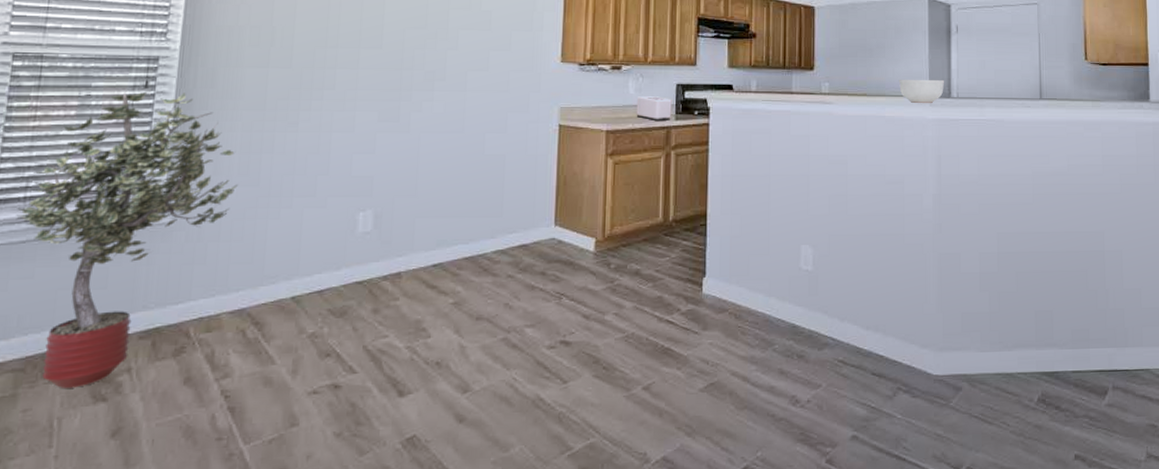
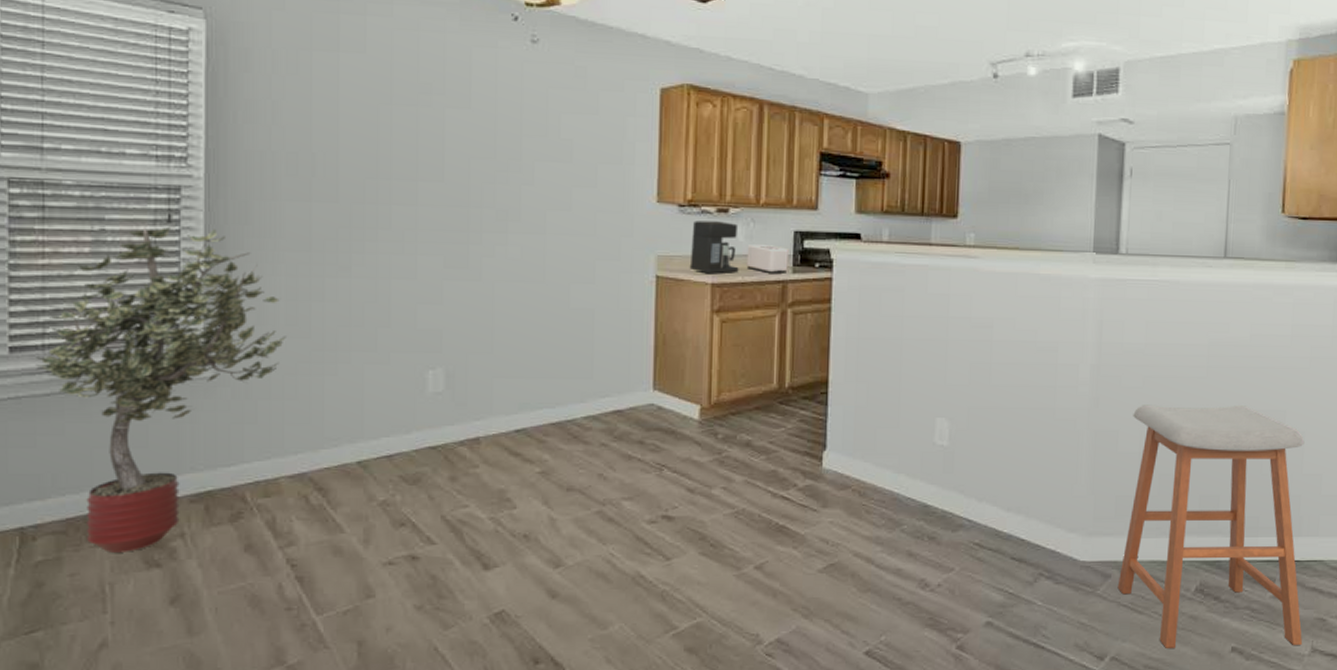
coffee maker: none [587,77,630,123] -> present [689,220,739,274]
bowl: present [898,79,945,104] -> none [1057,231,1113,261]
stool: none [968,228,1139,457] -> present [1117,404,1305,648]

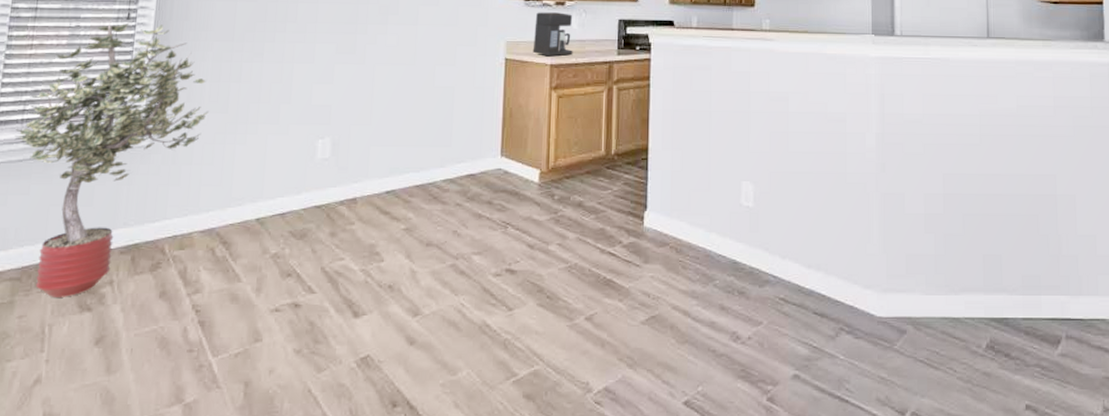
toaster: present [746,243,789,274] -> none [579,30,614,56]
stool: present [1117,404,1305,648] -> none [913,169,1095,405]

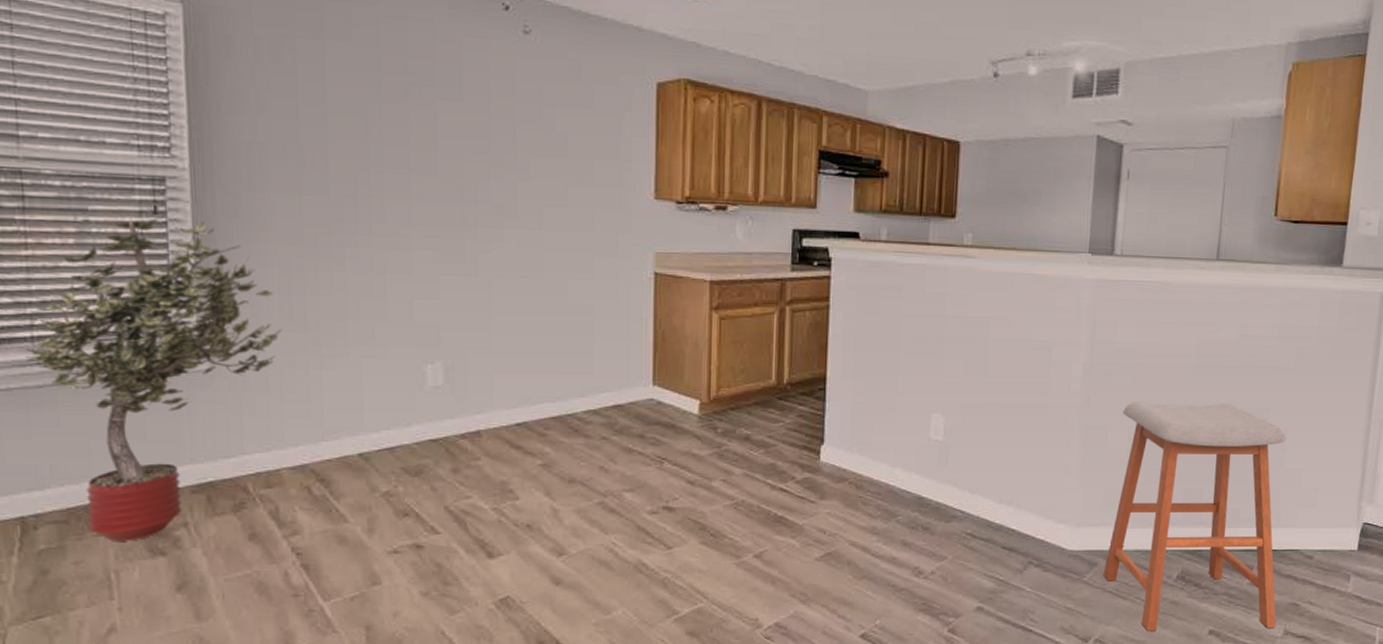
coffee maker: present [532,12,573,57] -> none [688,218,737,272]
stool: none [913,169,1095,405] -> present [1103,402,1287,631]

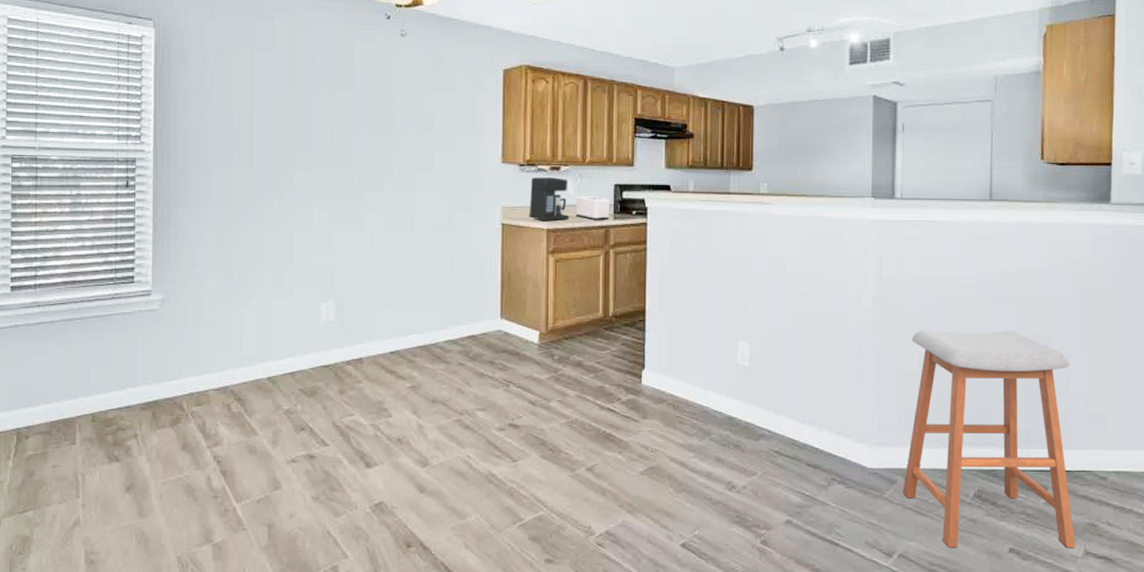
potted tree: present [25,218,282,541] -> none [30,190,214,449]
coffee maker: none [688,218,737,272] -> present [529,177,569,222]
toaster: none [745,241,787,272] -> present [575,195,610,221]

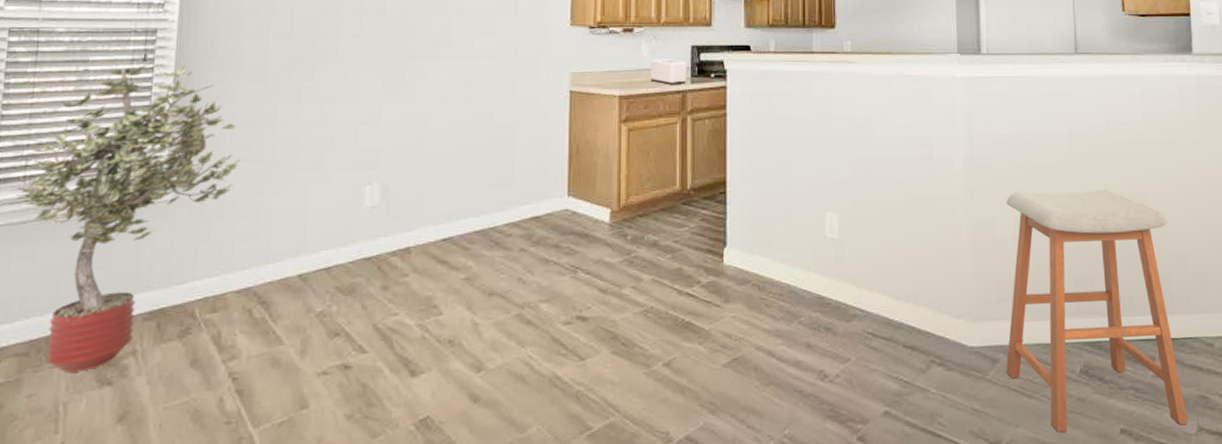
potted tree: none [30,190,214,449] -> present [16,64,241,372]
coffee maker: present [529,177,569,222] -> none [599,40,643,88]

